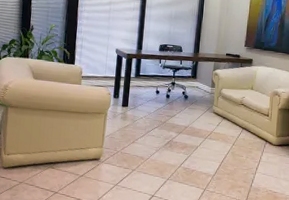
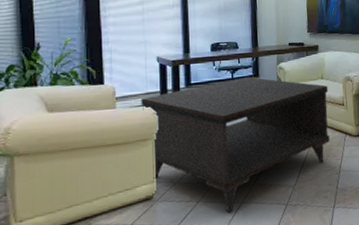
coffee table: none [100,77,256,185] -> present [141,77,330,213]

